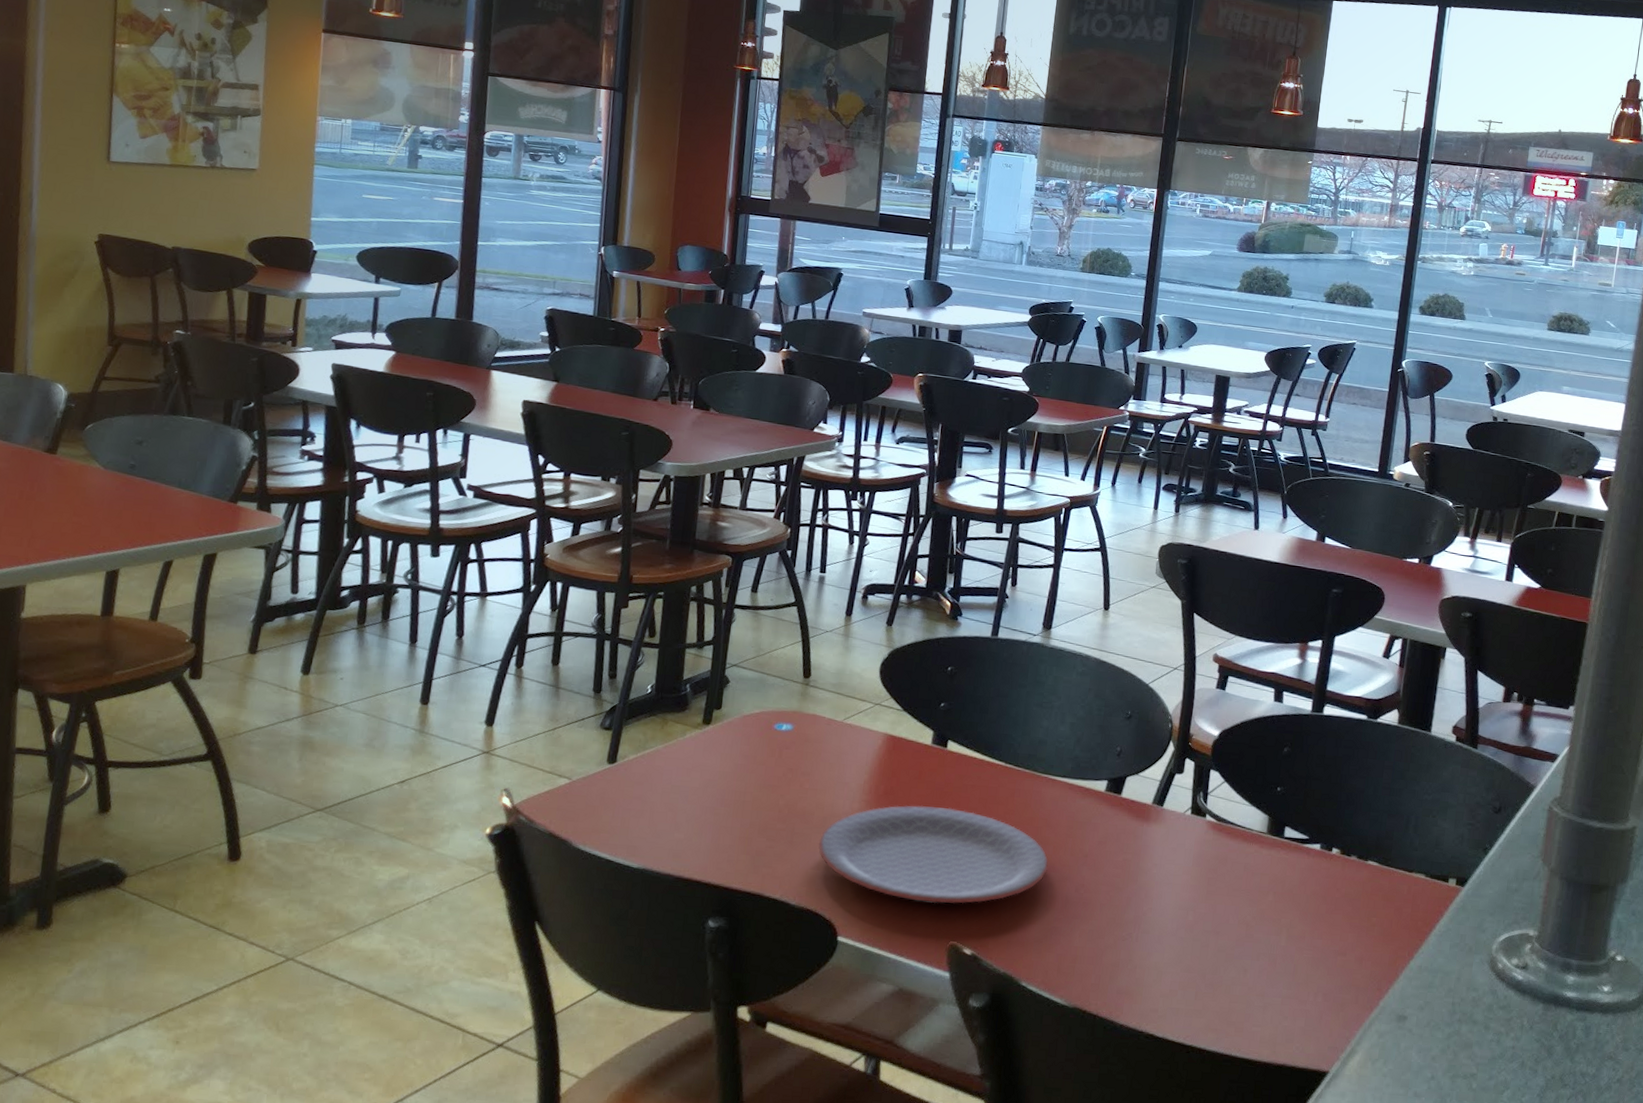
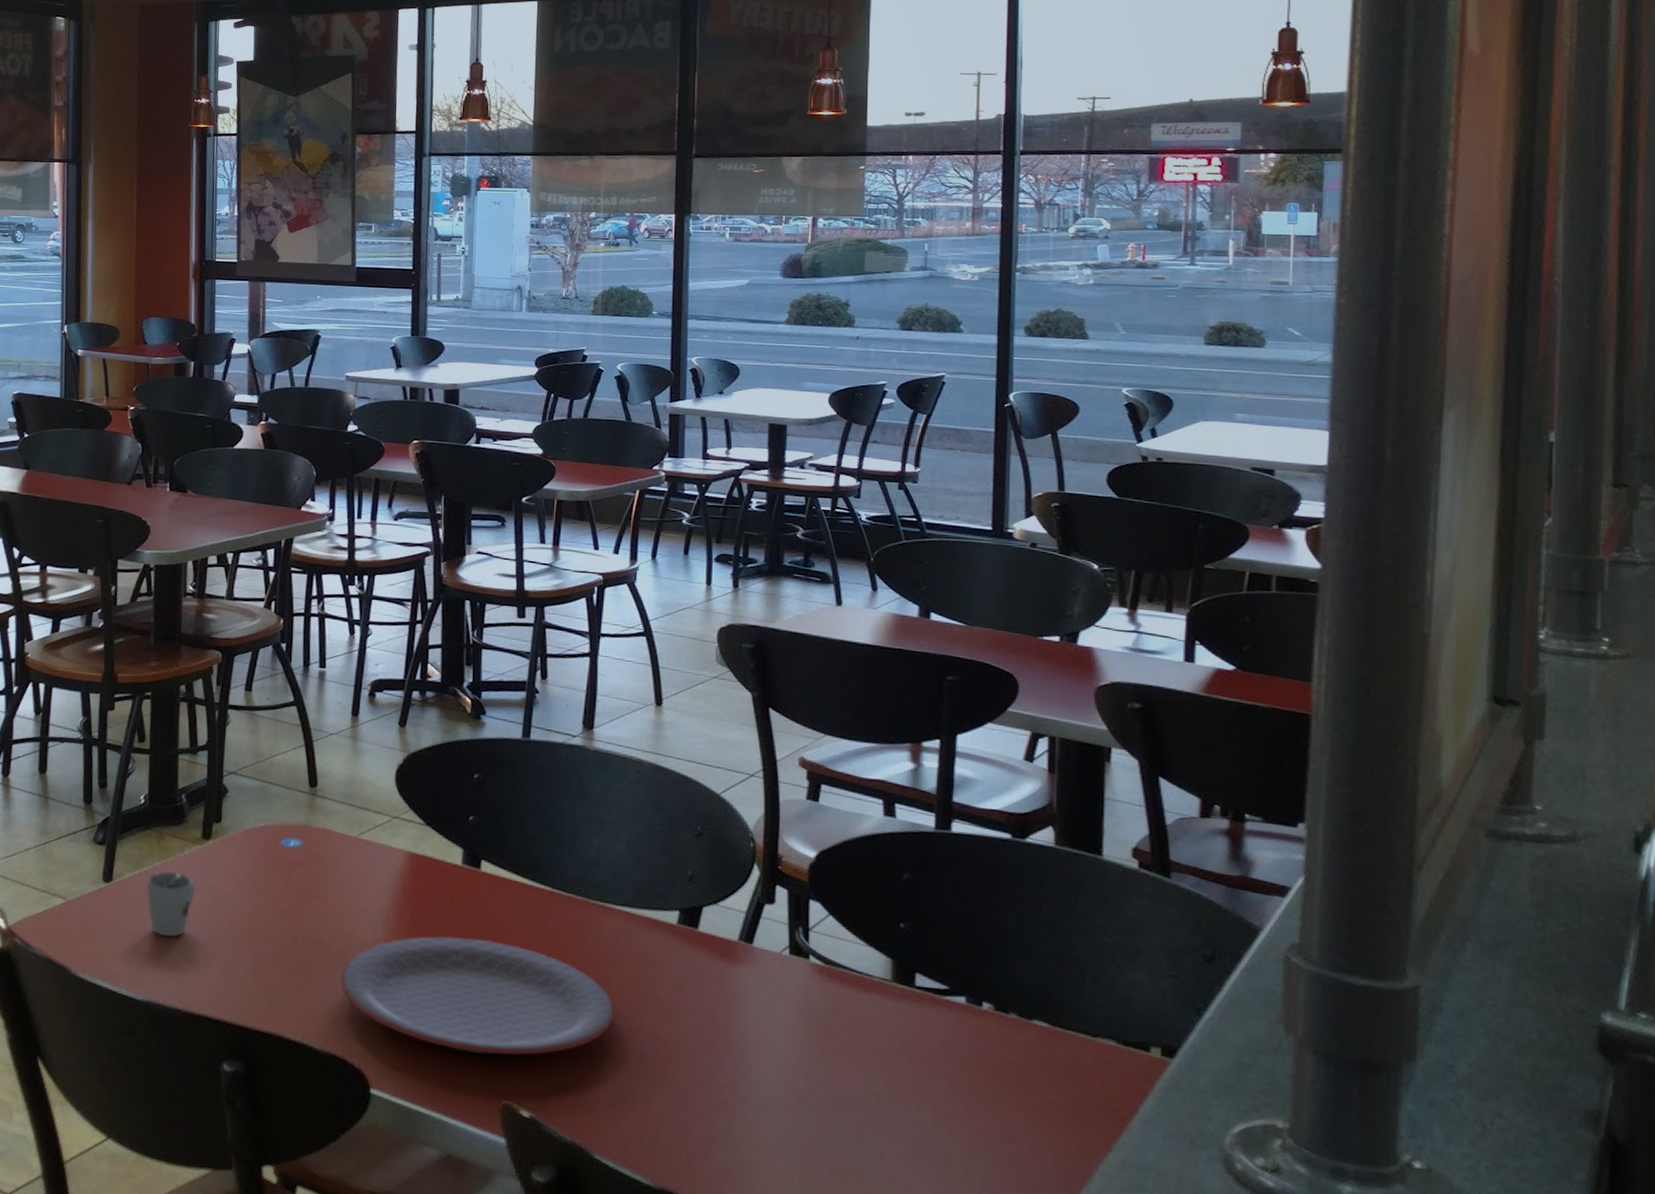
cup: none [648,752,693,812] -> present [146,871,195,938]

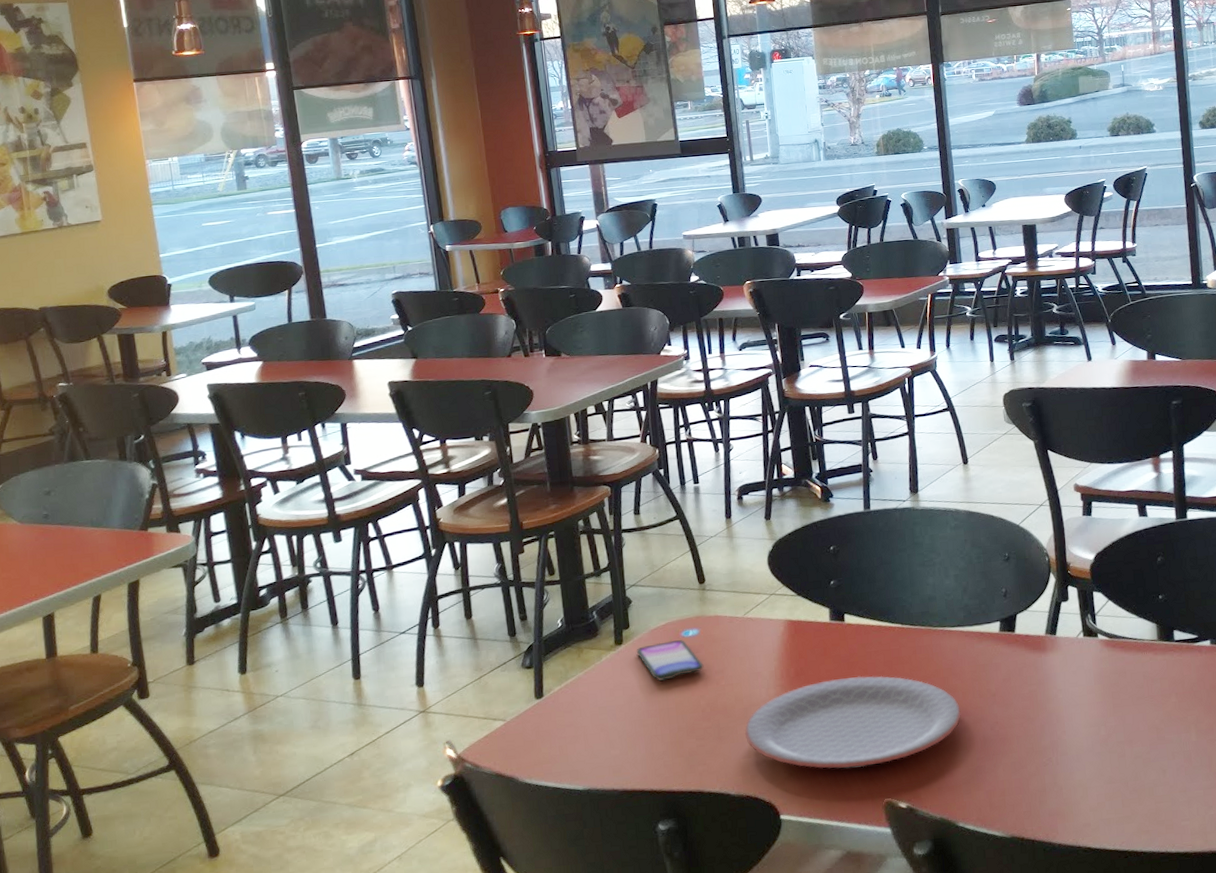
cup: present [146,871,195,938] -> none [573,677,615,733]
smartphone: none [225,846,302,894] -> present [636,640,704,681]

